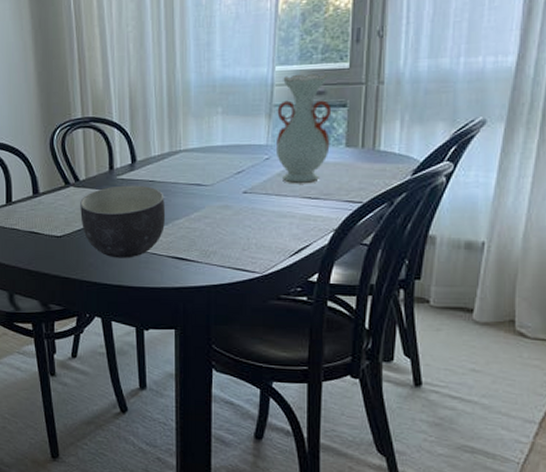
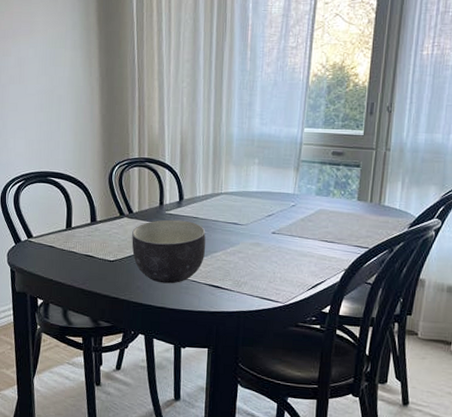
vase: present [277,74,332,184] -> none [301,136,348,230]

